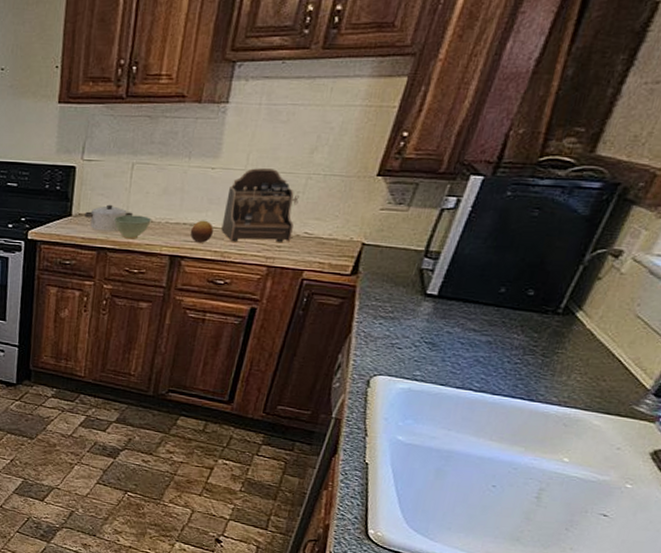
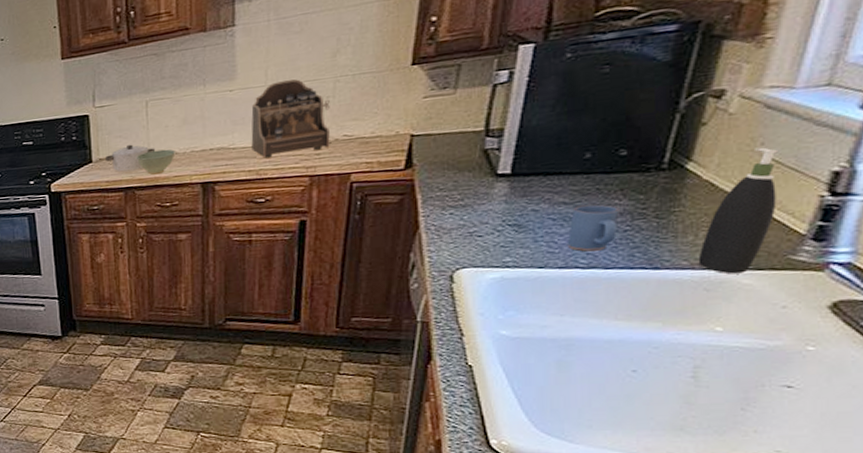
fruit: present [190,220,213,243] -> none [218,142,243,166]
mug: none [467,334,516,378] -> present [566,204,620,252]
soap dispenser: none [564,307,648,415] -> present [698,147,777,274]

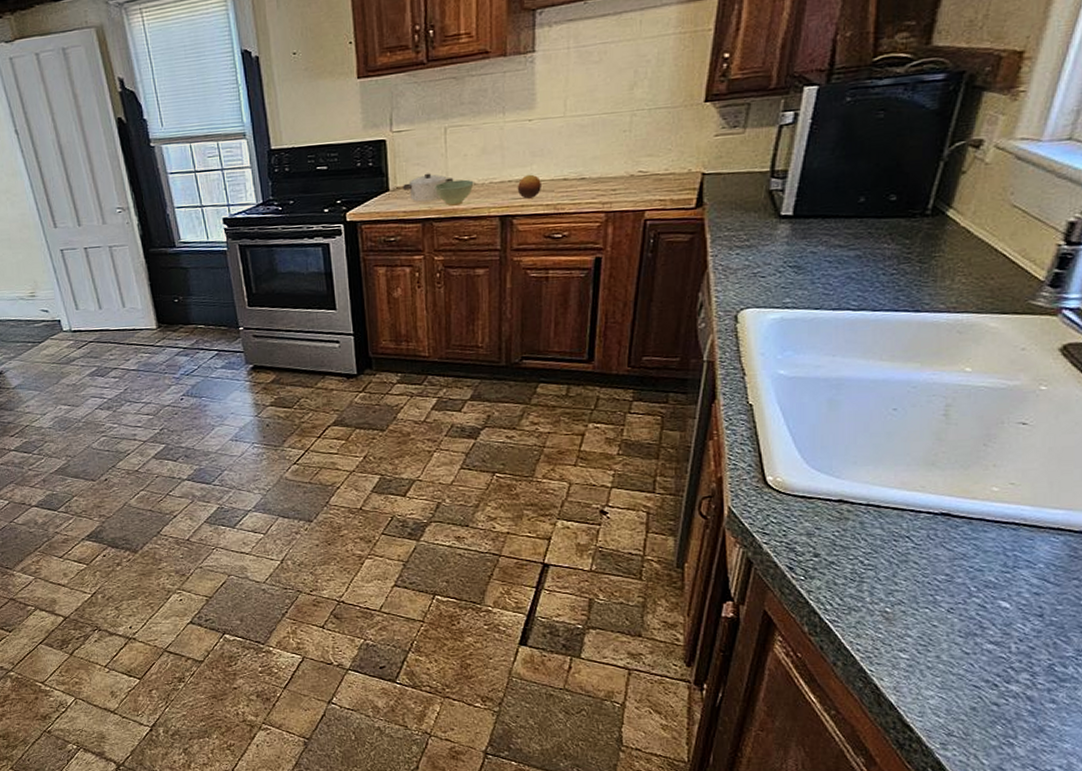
fruit: none [218,142,243,166] -> present [517,174,541,199]
spice rack: present [251,79,330,159] -> none [549,111,626,193]
mug: present [566,204,620,252] -> none [840,247,888,294]
soap dispenser: present [698,147,777,274] -> none [953,197,1024,318]

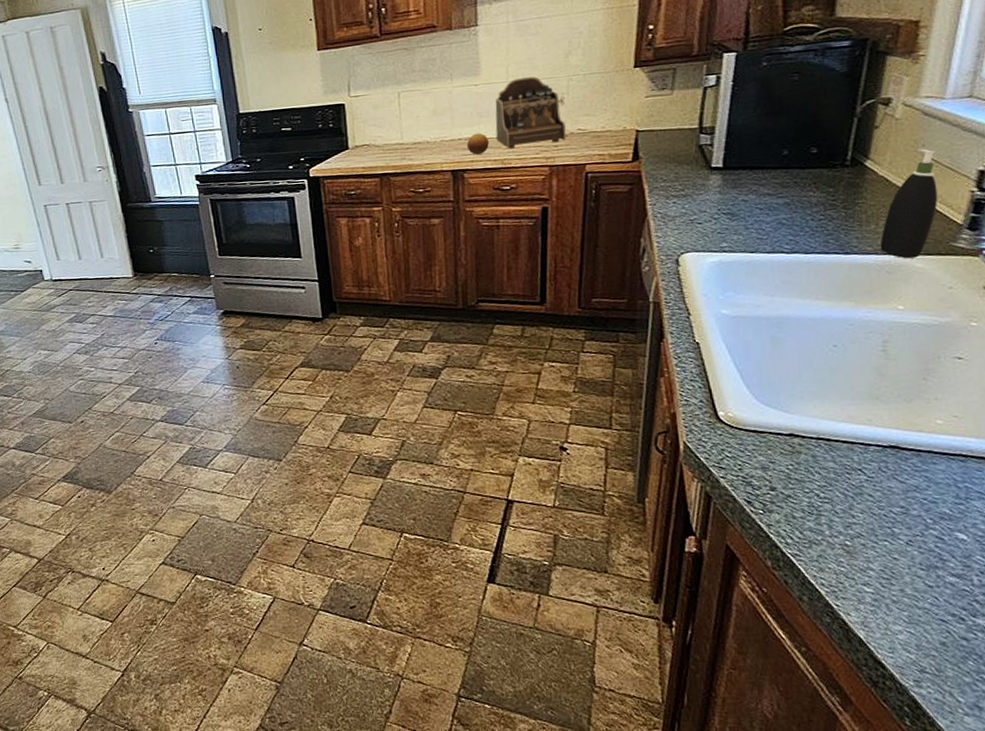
cooking pot: present [403,173,454,203] -> none [361,132,408,160]
bowl: present [435,179,474,207] -> none [391,138,427,163]
spice rack: none [549,111,626,193] -> present [495,76,566,149]
soap dispenser: none [953,197,1024,318] -> present [879,148,938,259]

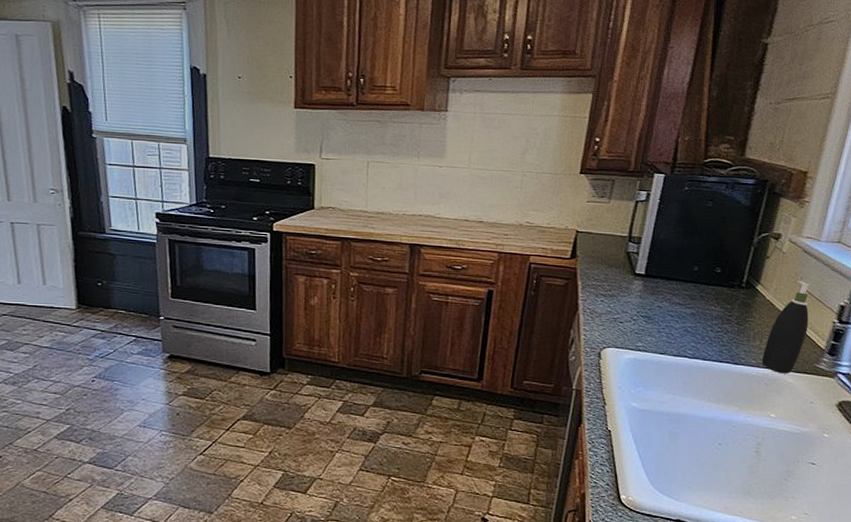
fruit: present [466,133,489,155] -> none [426,212,446,233]
spice rack: present [495,76,566,149] -> none [453,166,518,232]

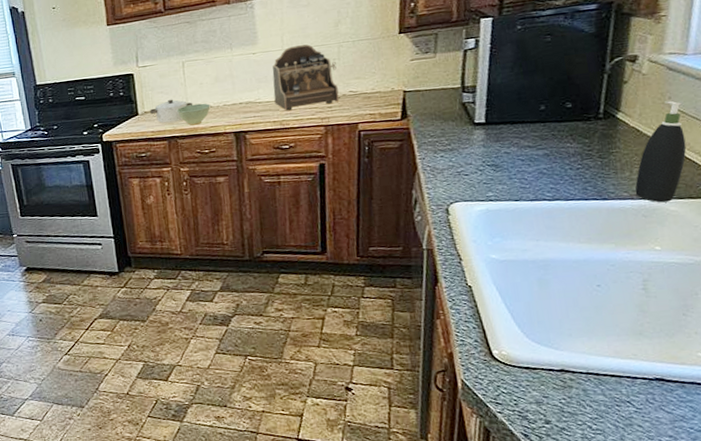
cooking pot: none [327,198,372,224] -> present [150,99,193,124]
bowl: none [355,207,389,231] -> present [177,103,211,126]
spice rack: none [453,166,518,232] -> present [272,44,339,111]

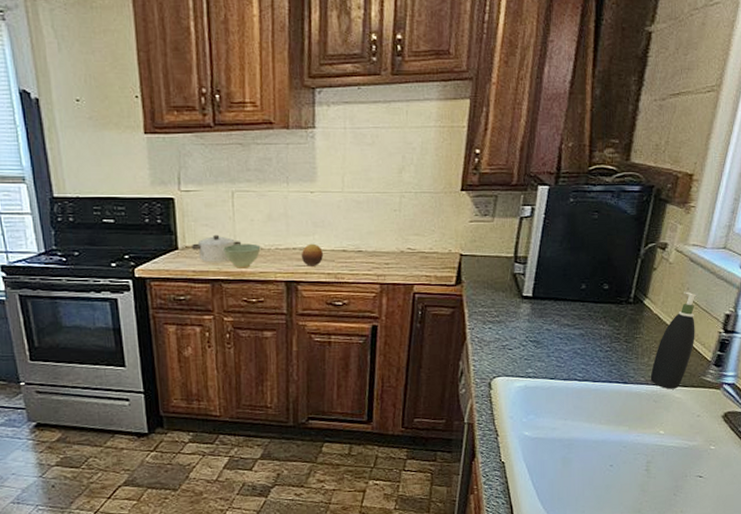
fruit: none [247,97,268,117] -> present [301,243,323,267]
spice rack: present [272,44,339,111] -> none [330,189,397,263]

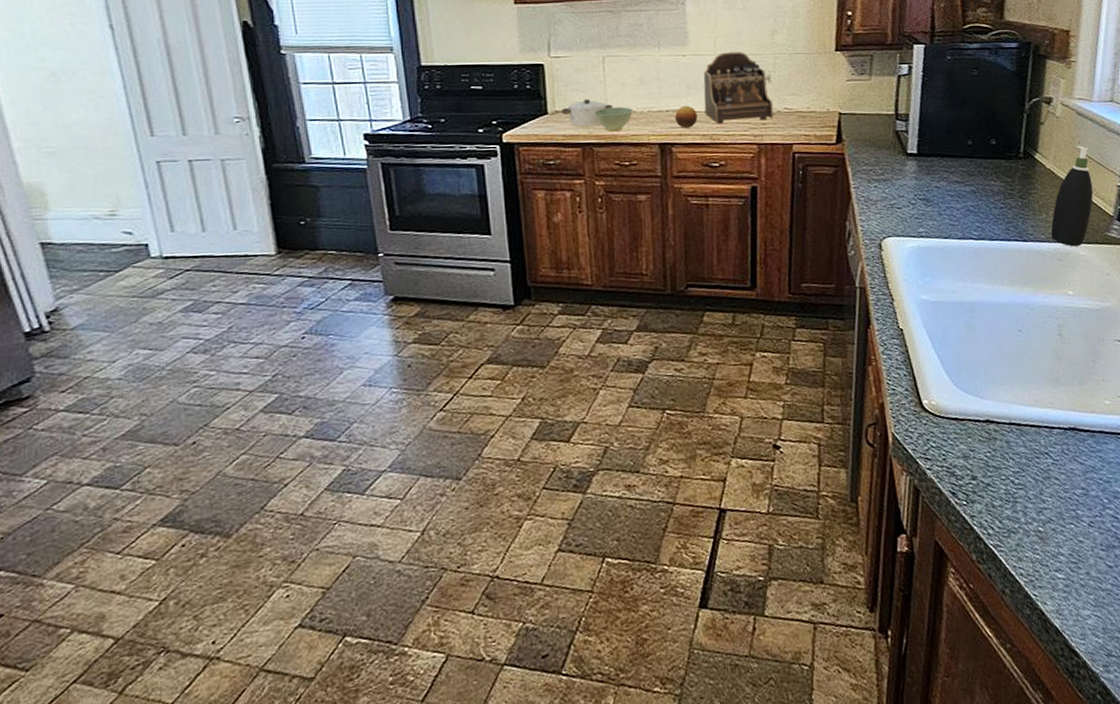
spice rack: none [330,189,397,263] -> present [703,52,774,124]

